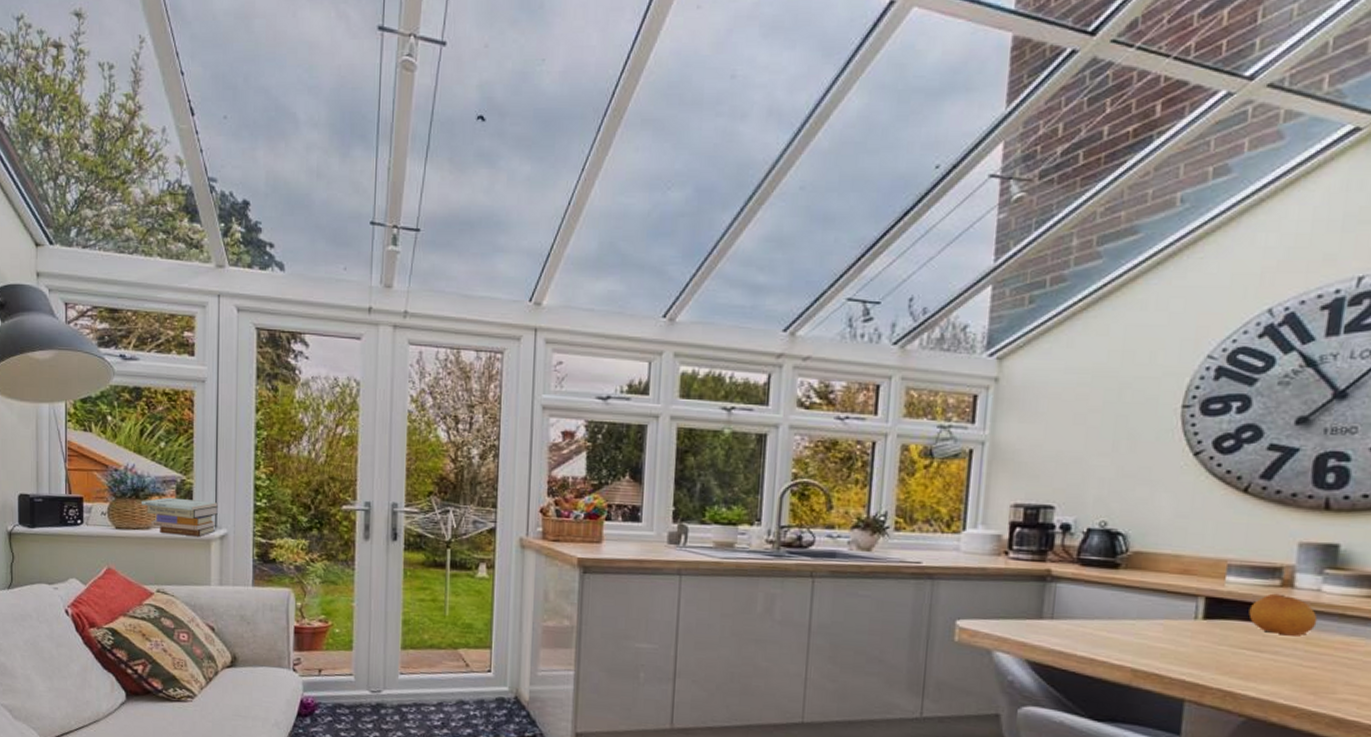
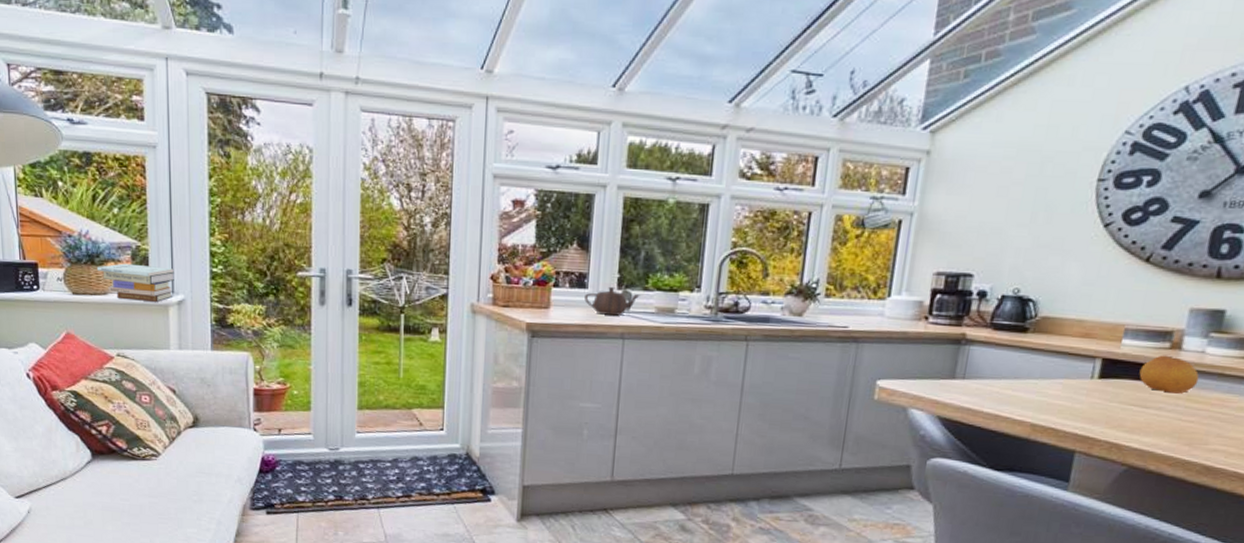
teapot: none [638,519,697,551] -> present [585,286,640,316]

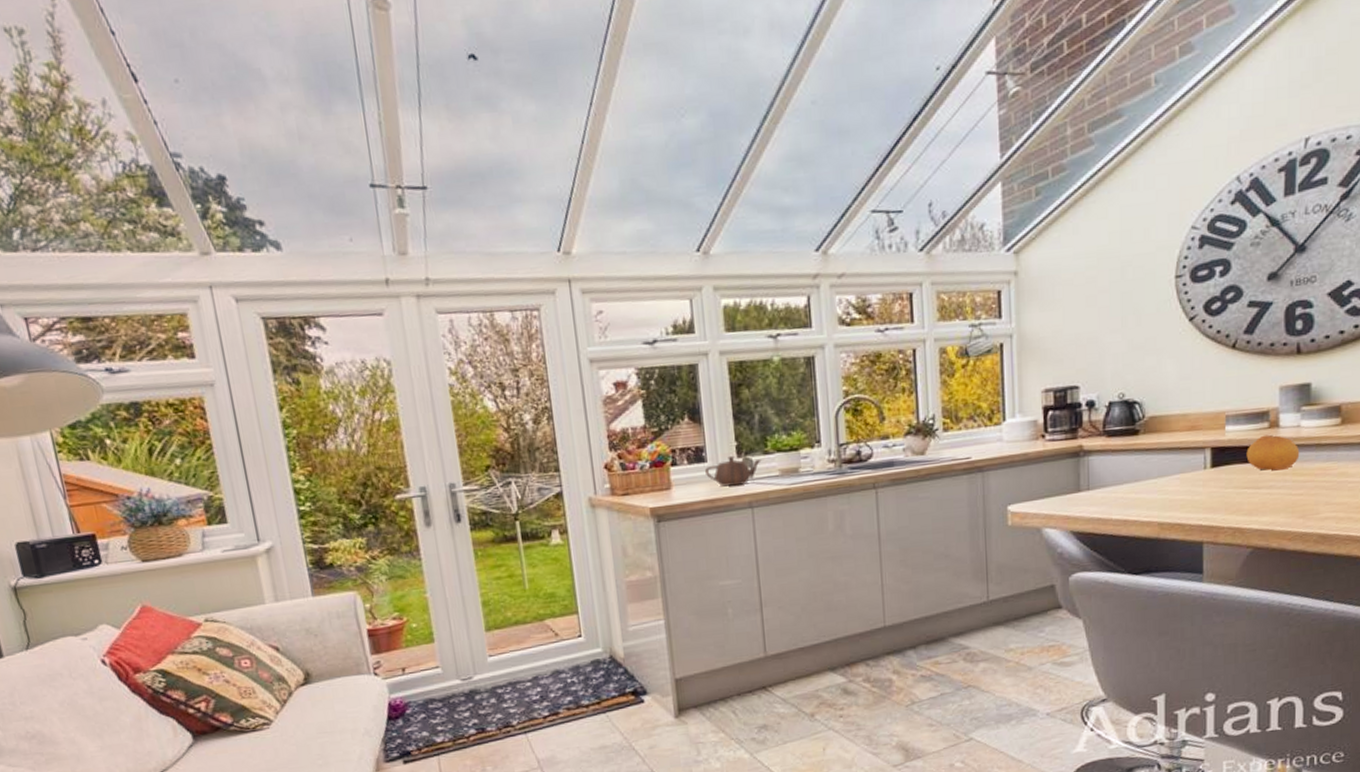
books: present [97,263,174,302] -> none [166,514,259,558]

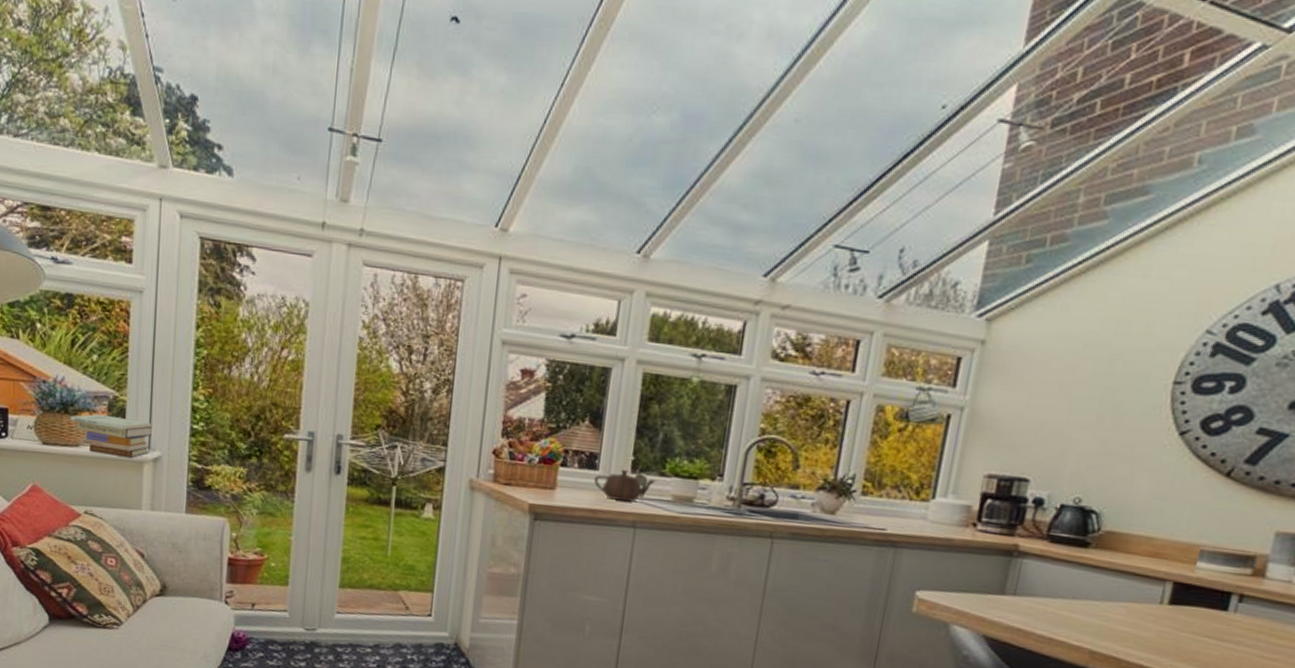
books: none [166,514,259,558] -> present [71,414,152,458]
fruit: present [1246,434,1300,471] -> none [1215,582,1285,627]

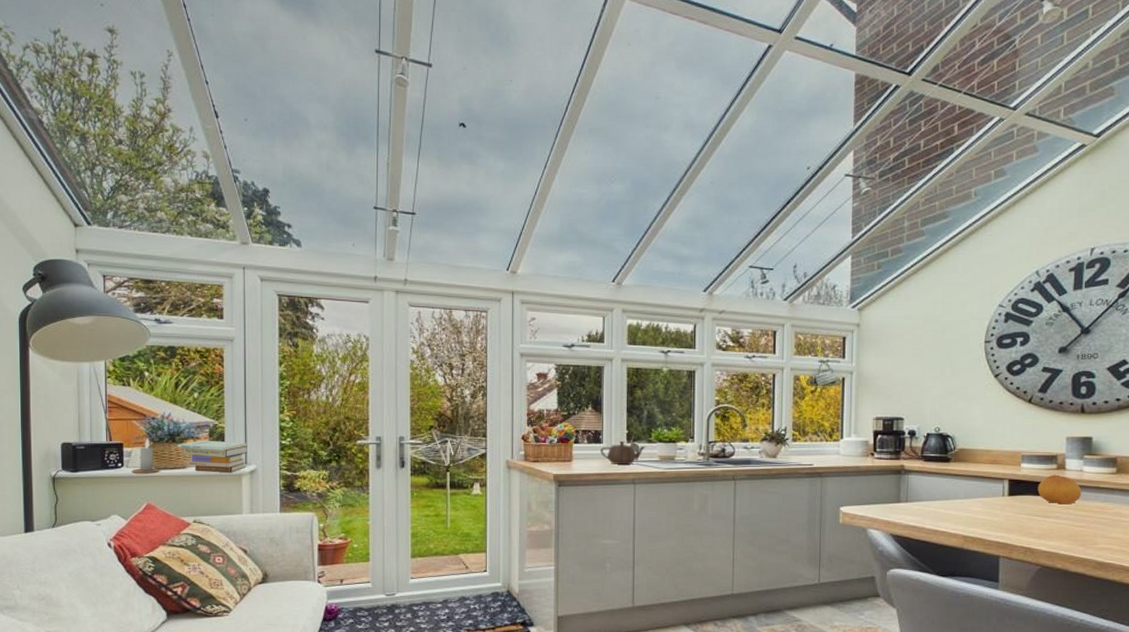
candle: none [17,405,50,449] -> present [132,438,161,474]
fruit: none [1215,582,1285,627] -> present [1038,474,1082,505]

